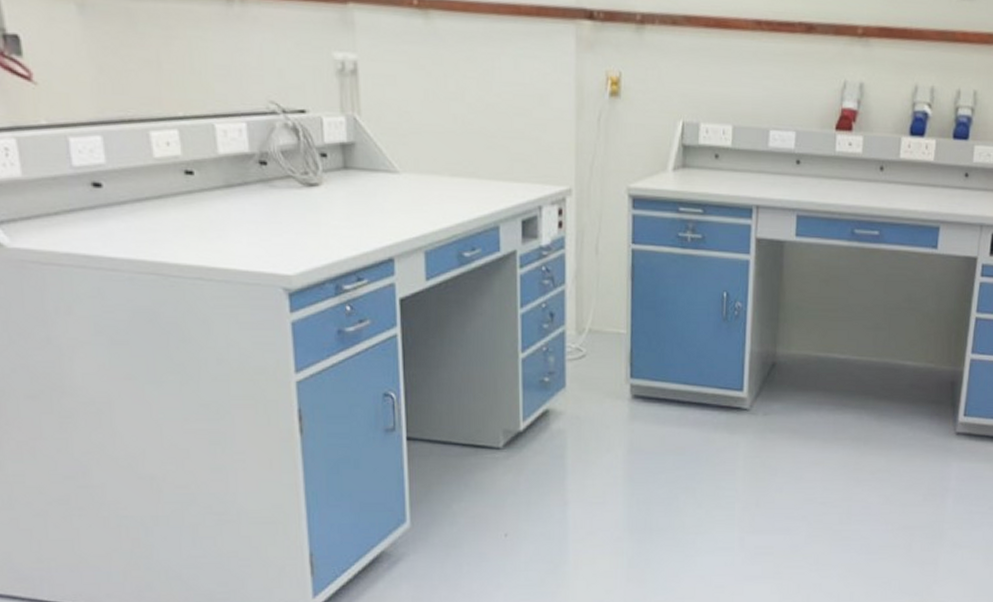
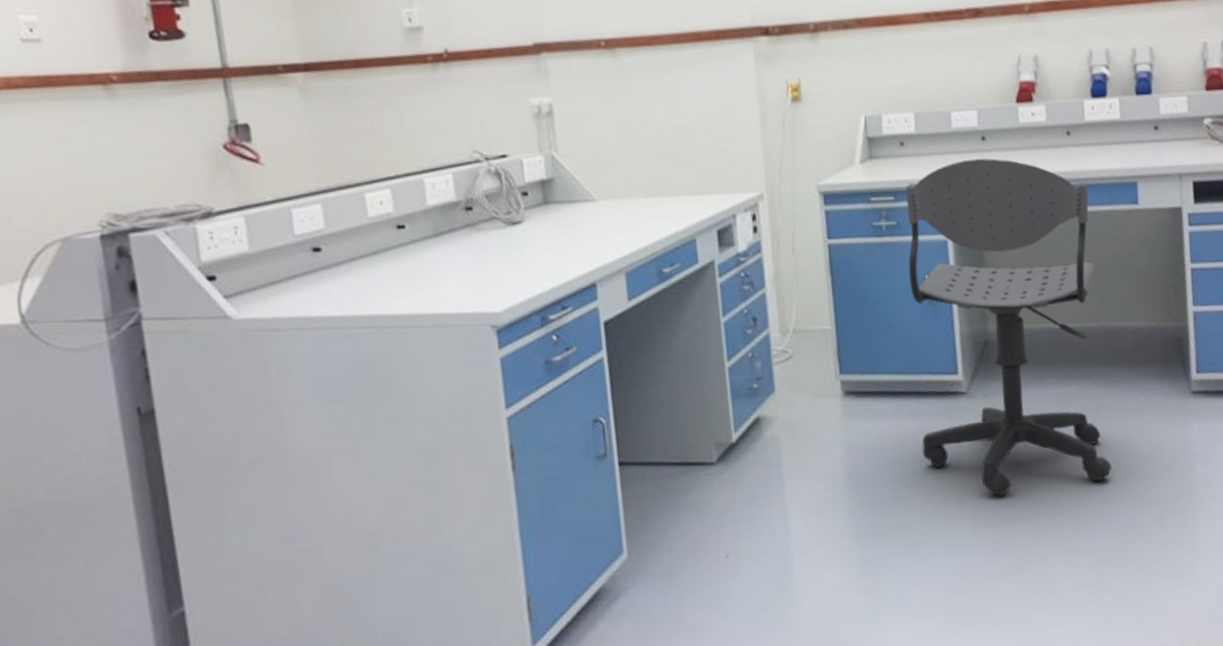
office chair: none [701,181,892,507] -> present [905,158,1112,496]

